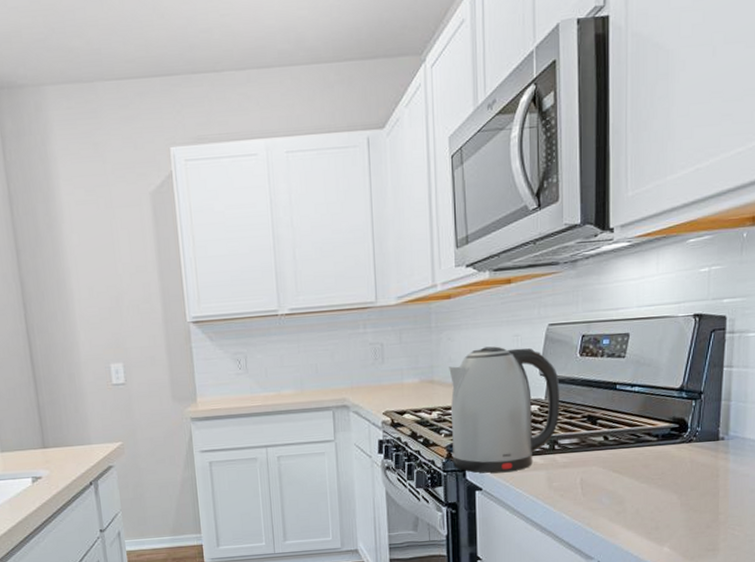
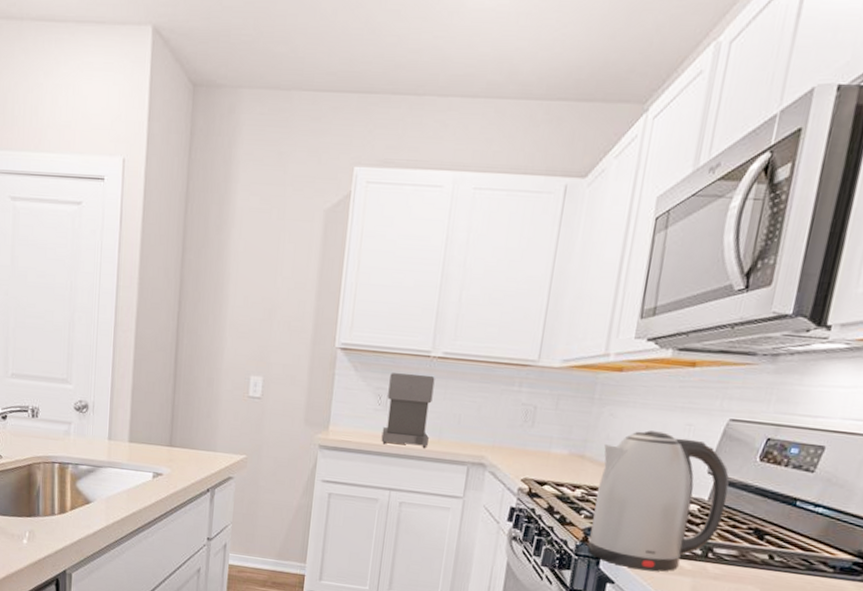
coffee maker: none [244,333,292,405] -> present [381,373,435,449]

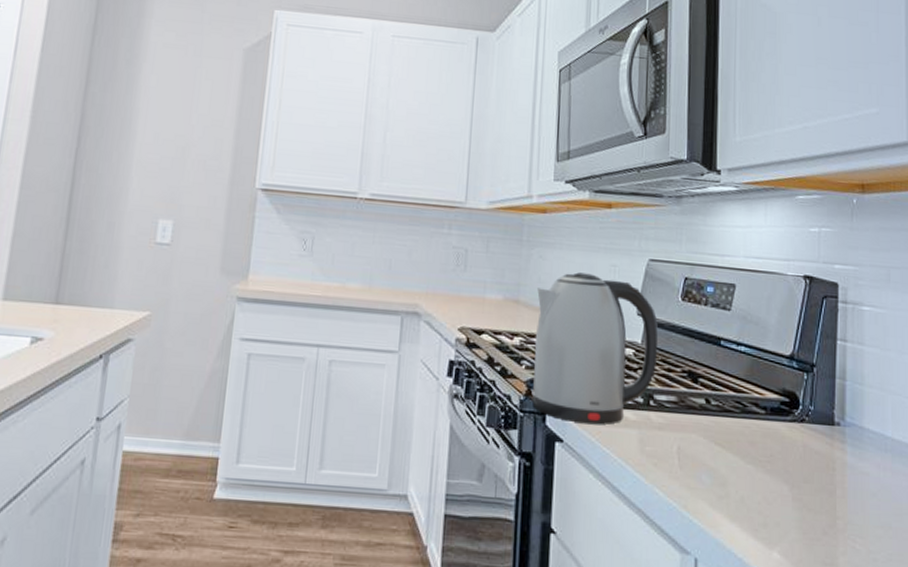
coffee maker: present [381,373,435,449] -> none [307,215,363,298]

